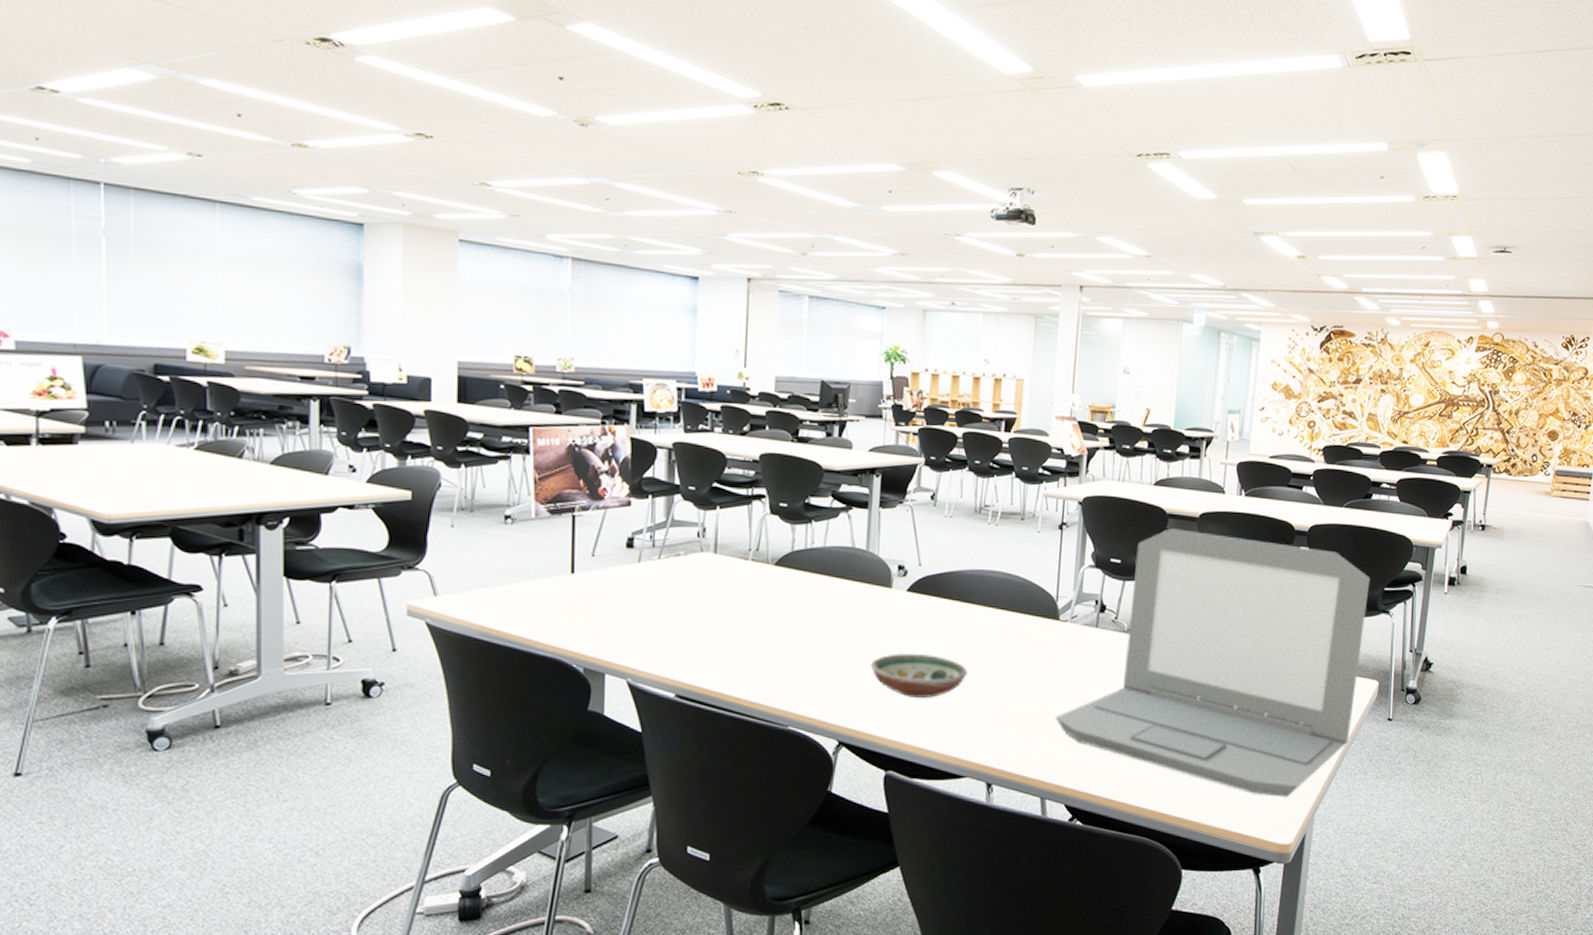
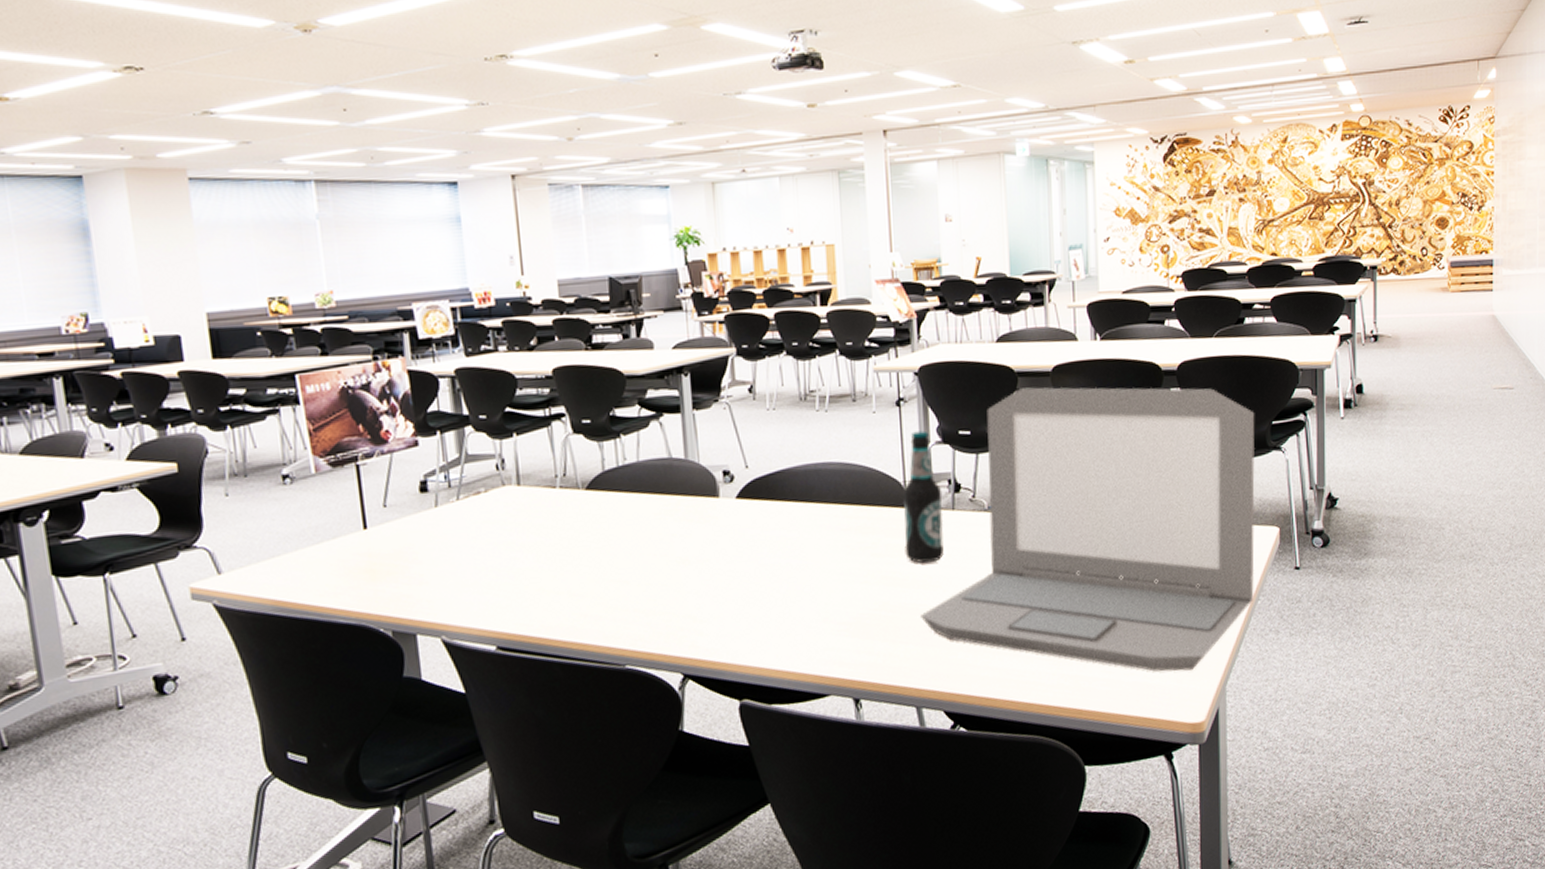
decorative bowl: present [870,652,968,698] -> none [707,565,817,616]
bottle: none [1049,553,1089,672] -> present [902,430,944,563]

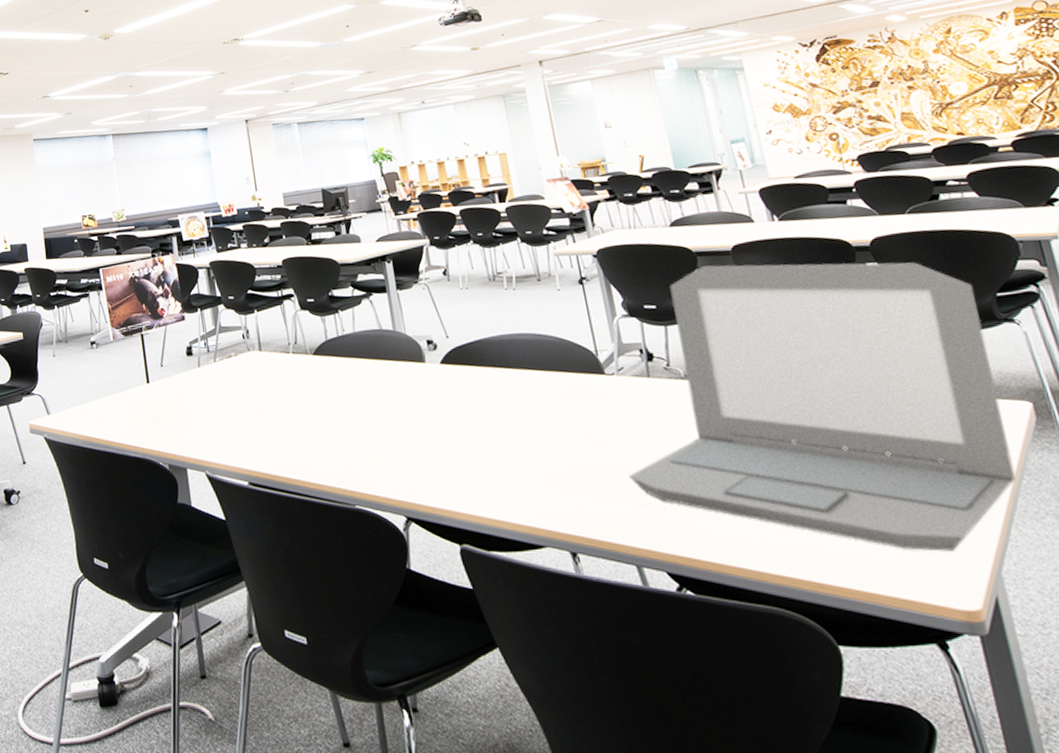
bottle: present [902,430,944,563] -> none [595,305,645,427]

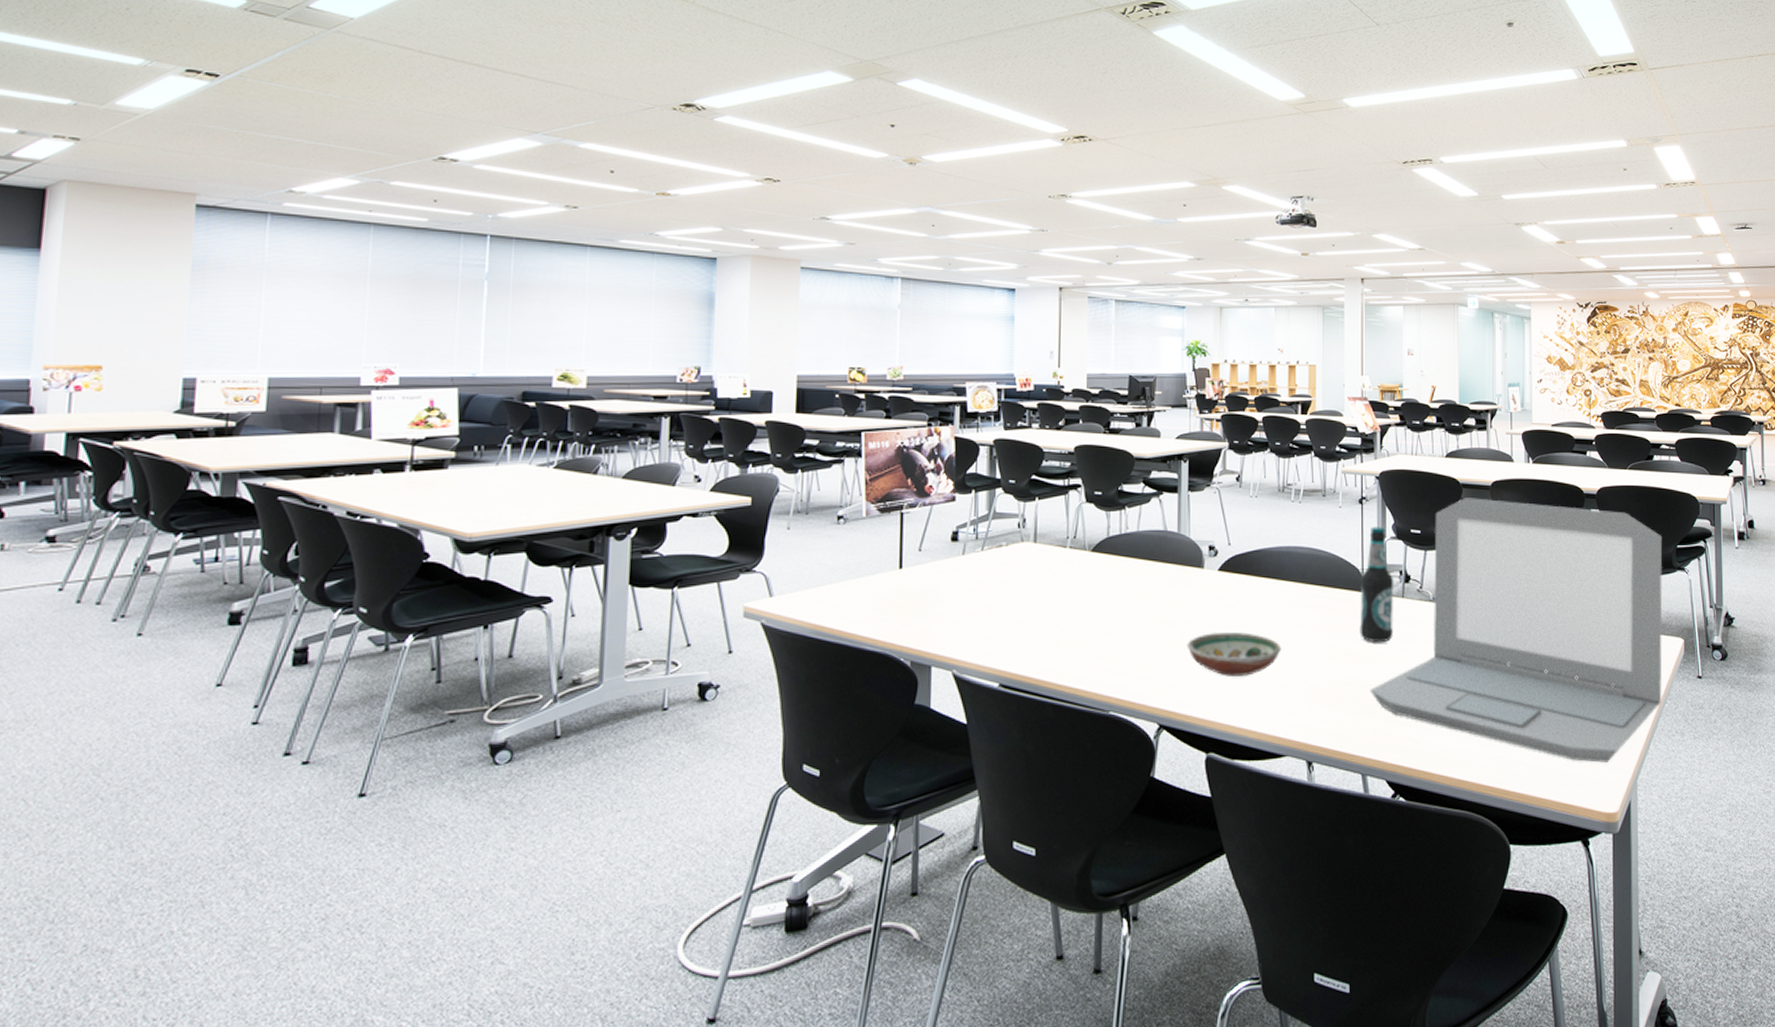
decorative bowl: none [421,423,522,468] -> present [1186,631,1282,676]
bottle: none [595,305,645,427] -> present [1359,526,1394,643]

